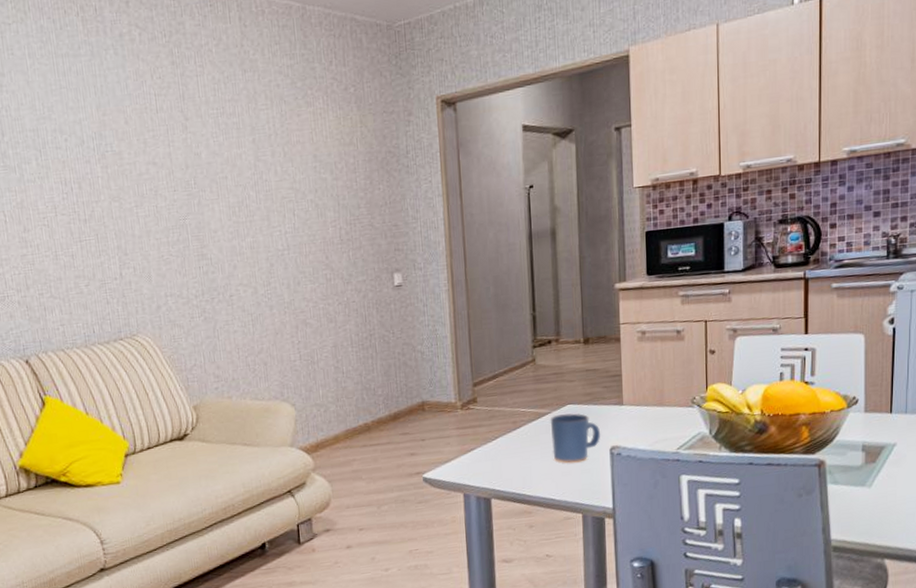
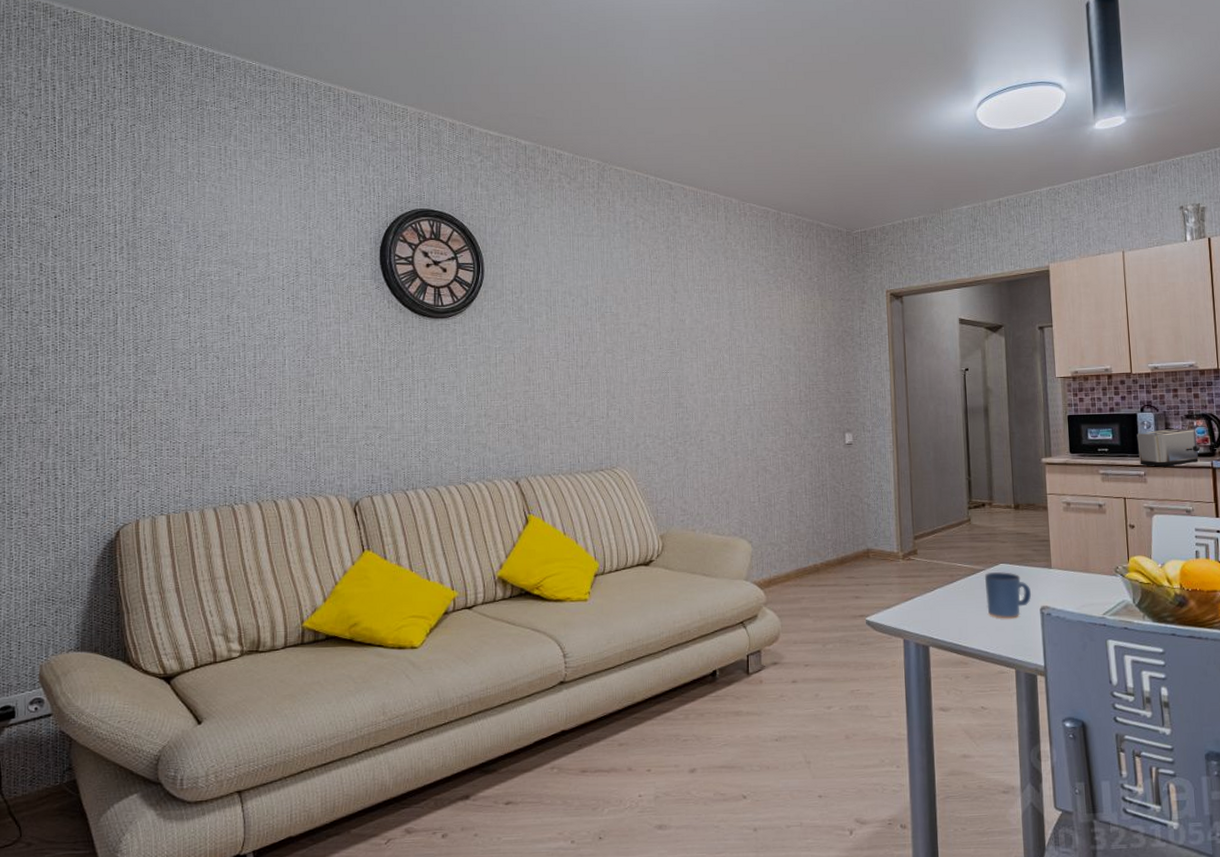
toaster: none [723,235,792,283] -> present [1137,428,1200,467]

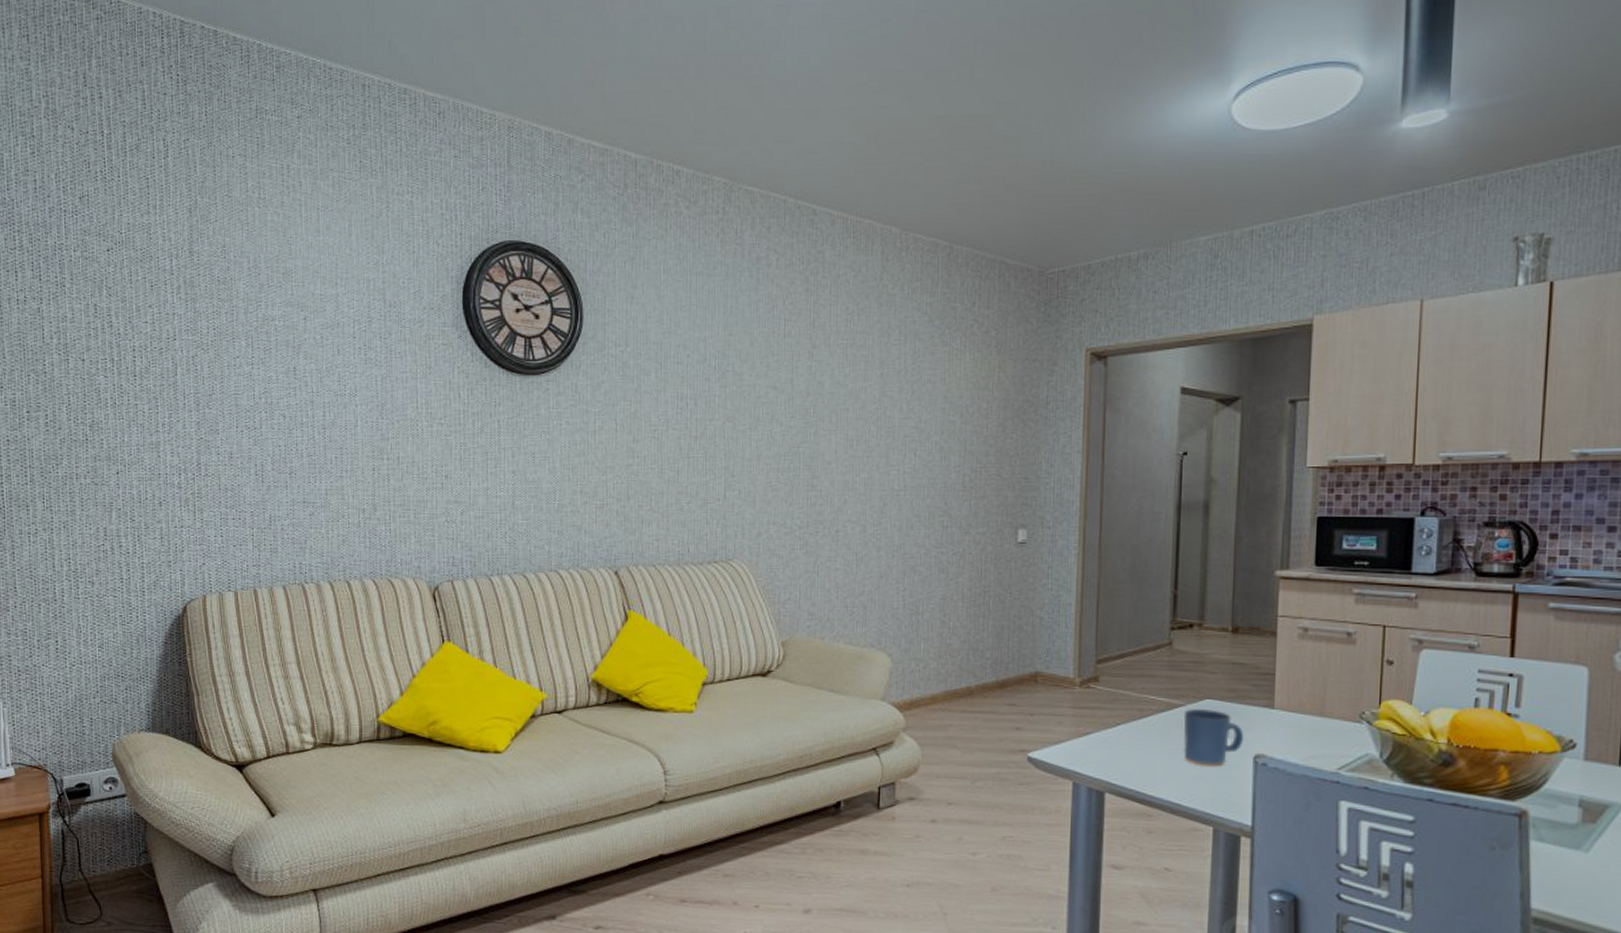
toaster: present [1137,428,1200,467] -> none [1410,540,1499,589]

